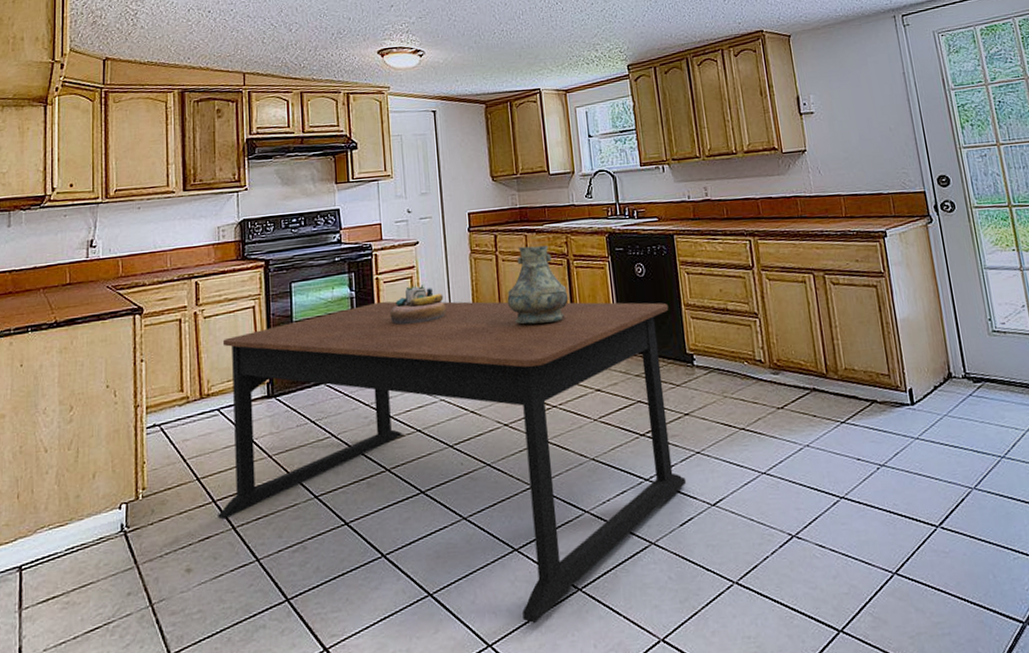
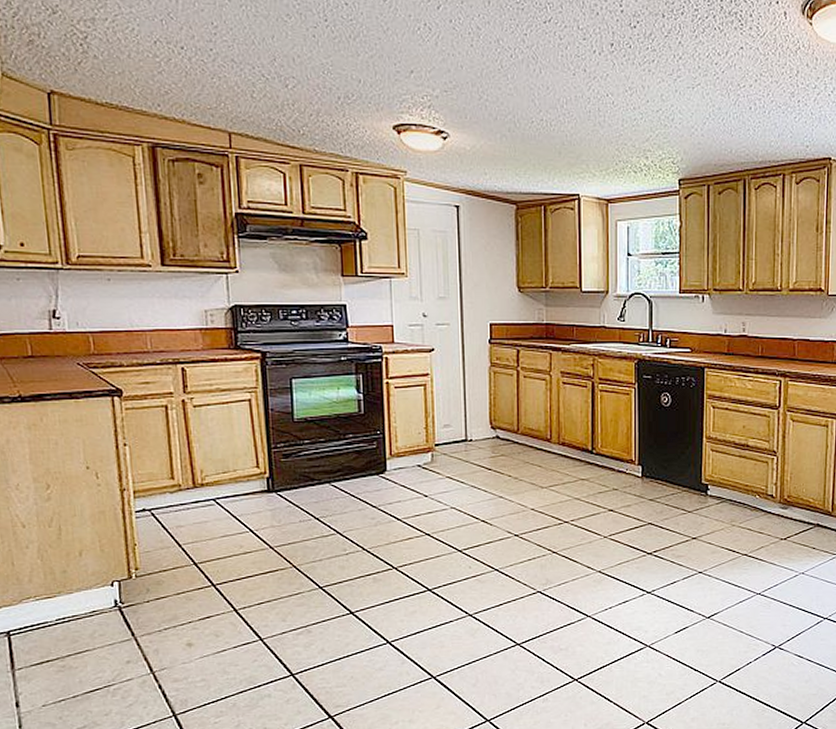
dining table: present [218,301,687,624] -> none [215,408,690,706]
decorative bowl: present [390,284,446,325] -> none [400,392,461,433]
vase: present [507,245,569,325] -> none [526,364,590,443]

